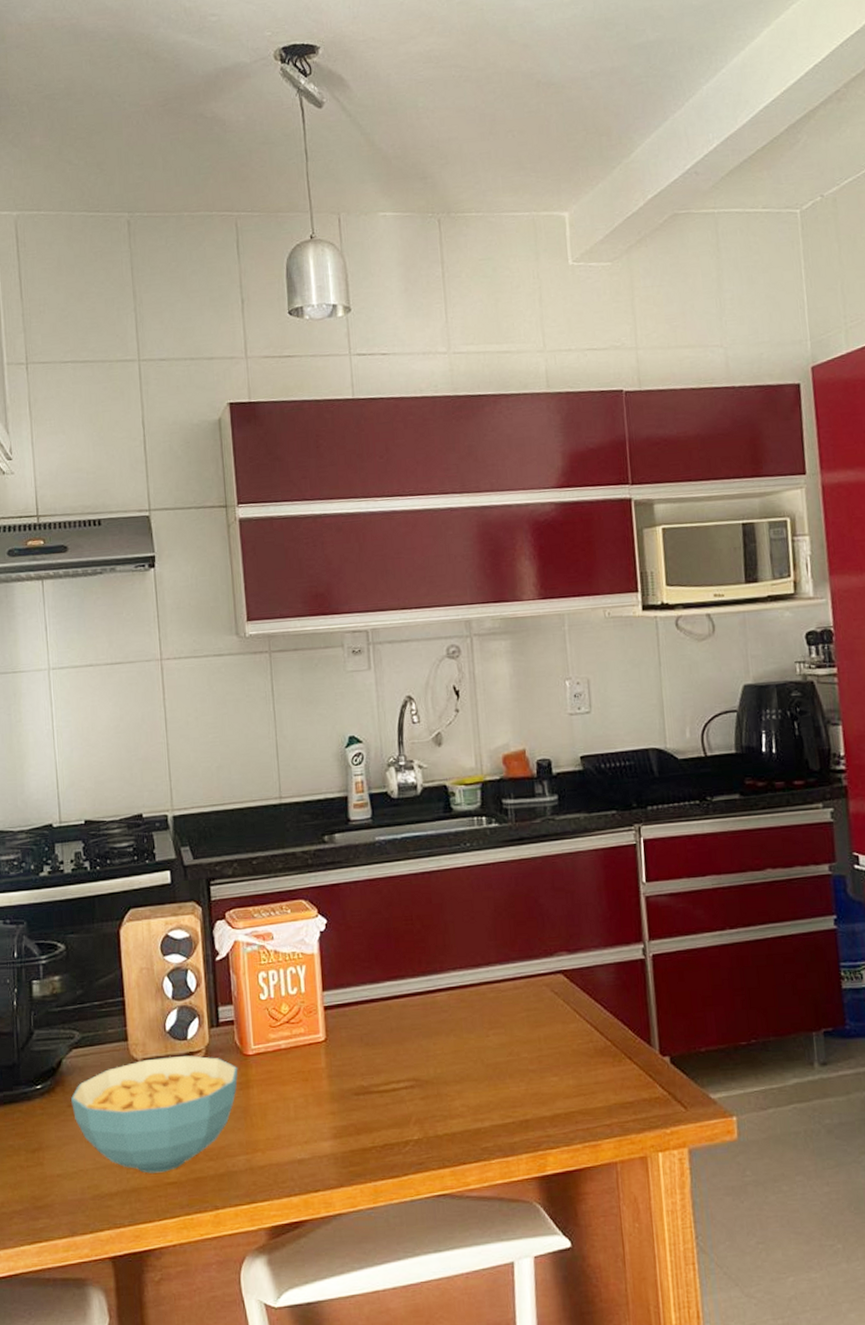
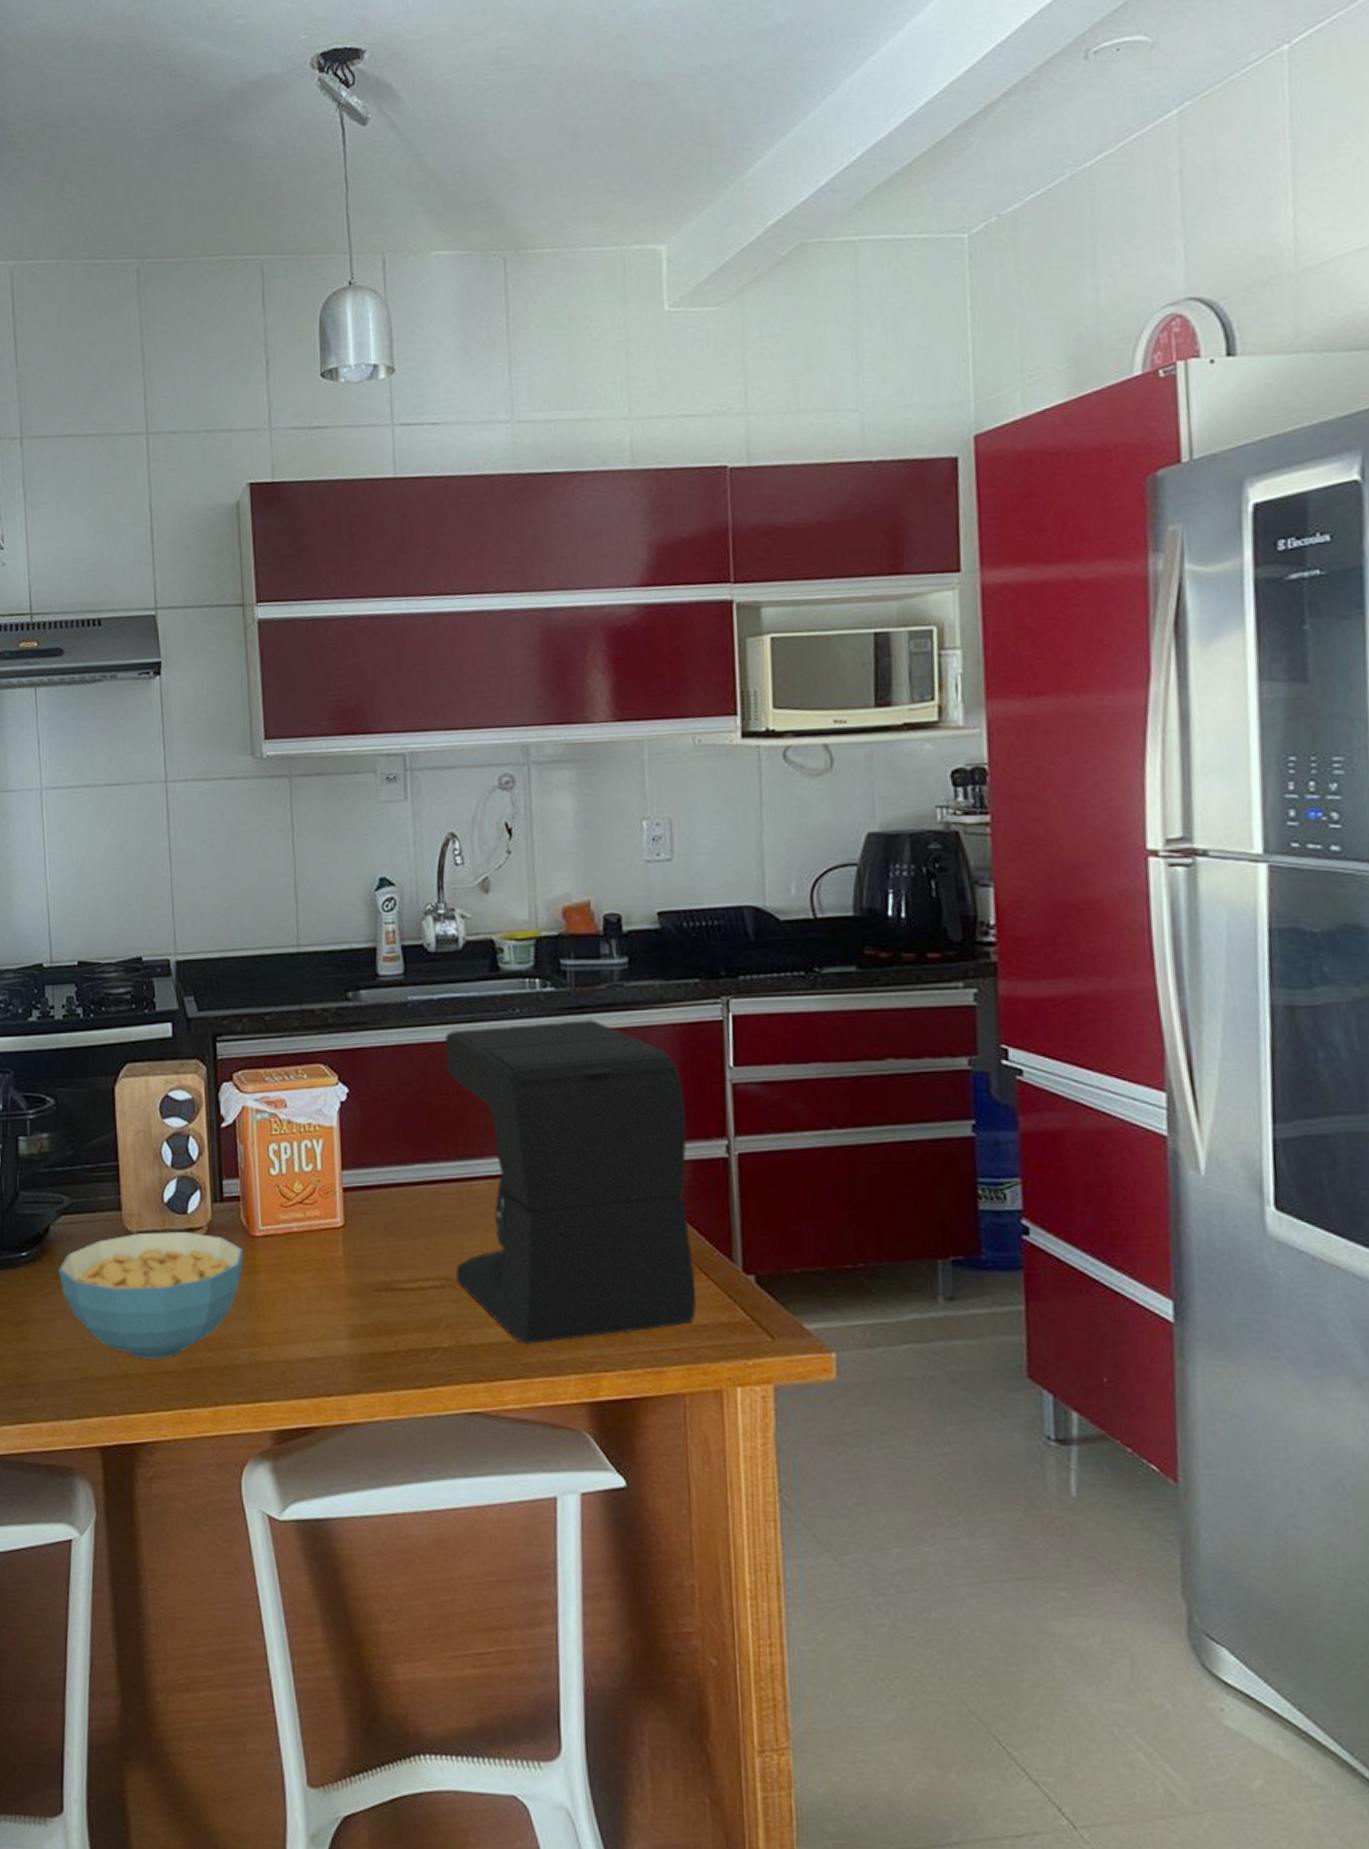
coffee maker: none [408,849,624,1131] -> present [445,1019,697,1344]

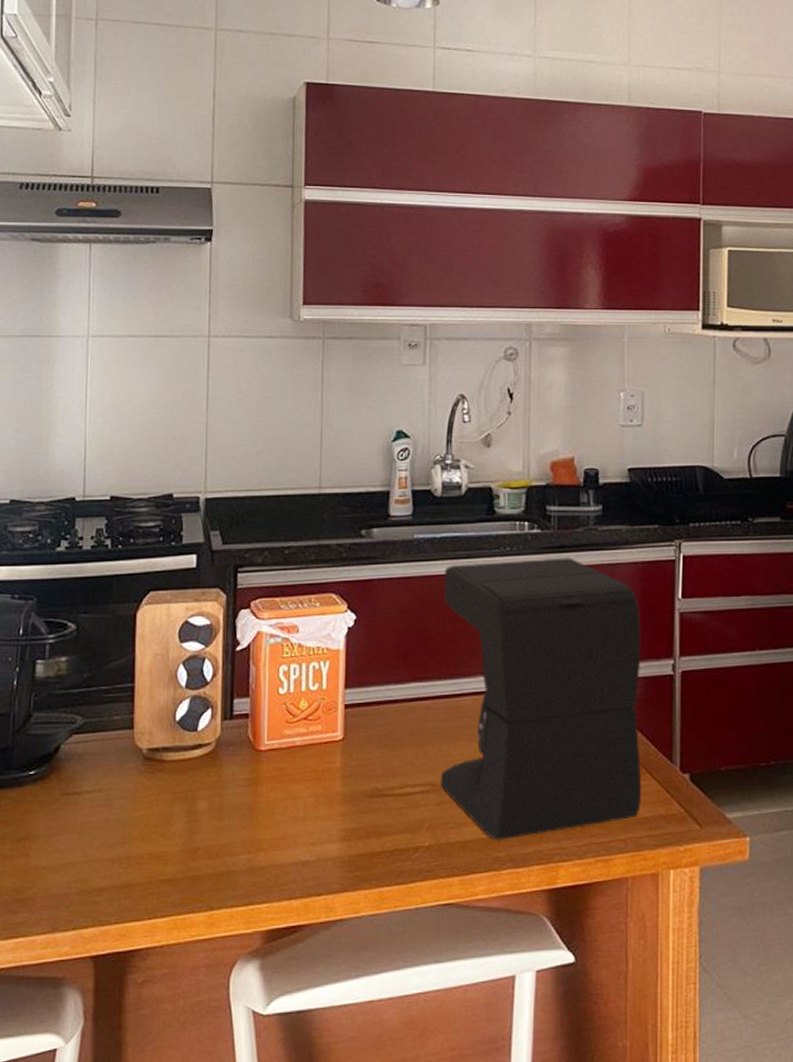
cereal bowl: present [59,1232,244,1360] -> none [66,748,249,869]

